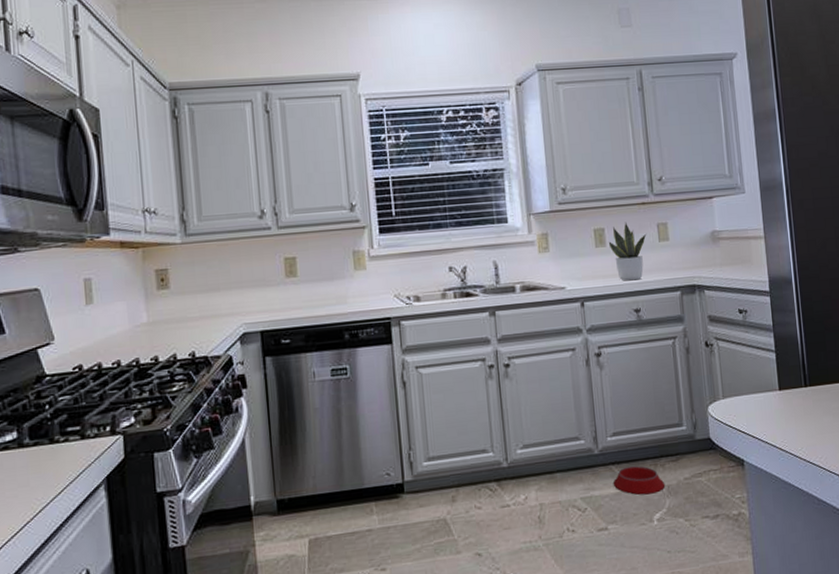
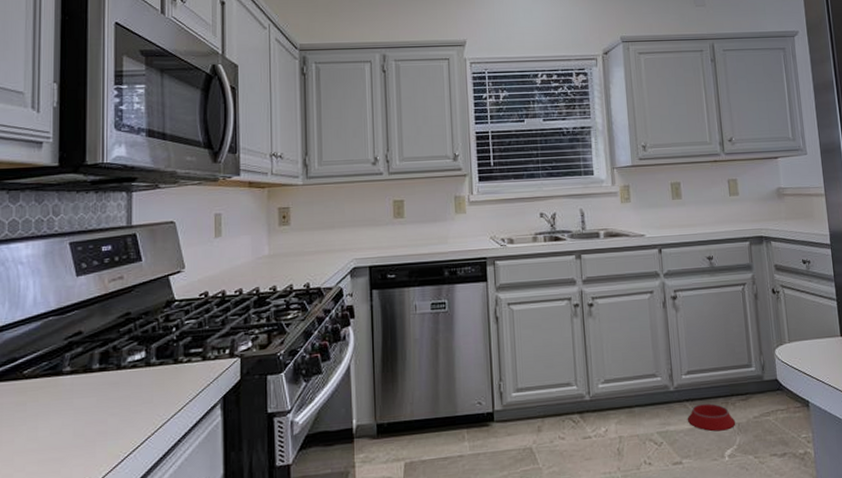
potted plant: present [608,221,647,281] -> none [684,177,719,231]

